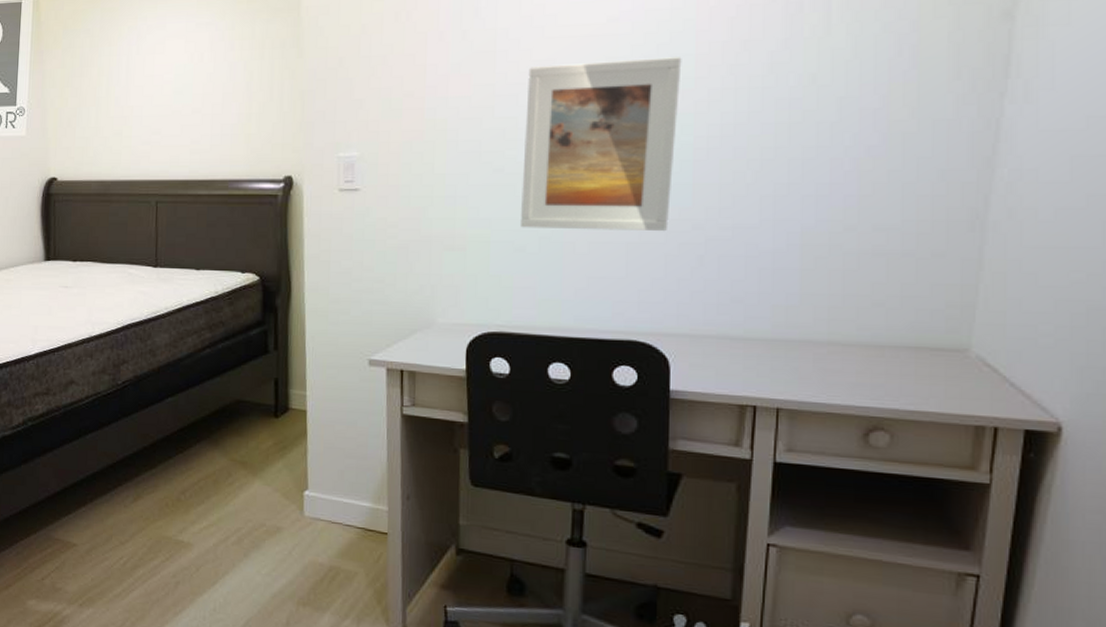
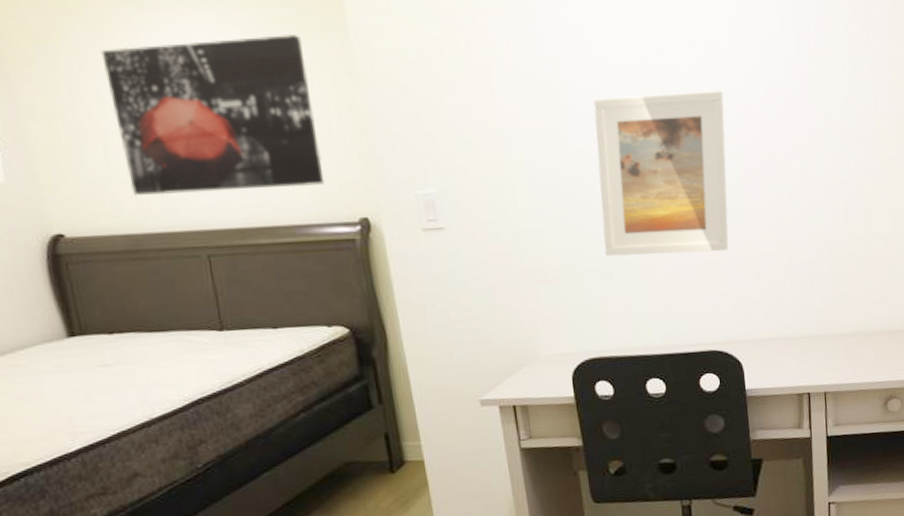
wall art: none [107,13,261,150] -> present [101,33,325,195]

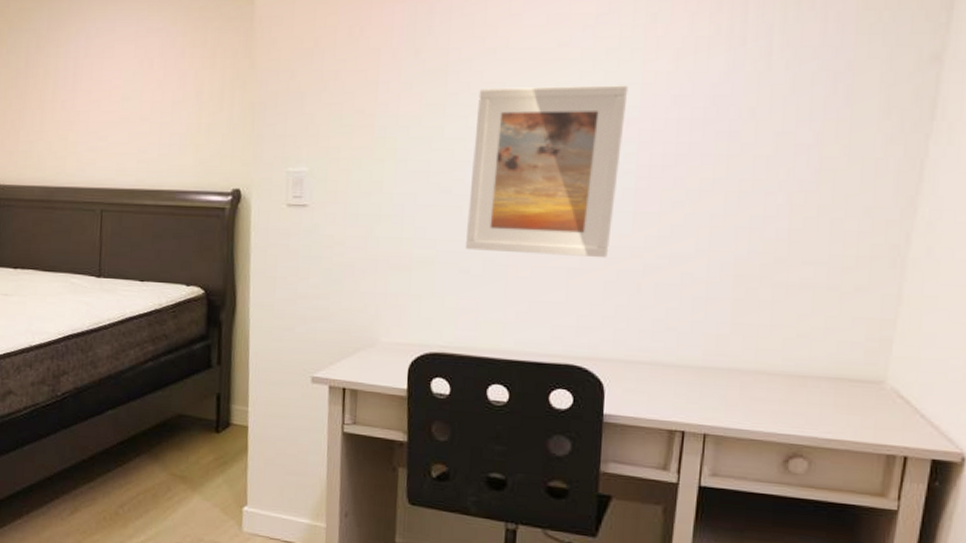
wall art: present [101,33,325,195] -> none [54,20,213,157]

